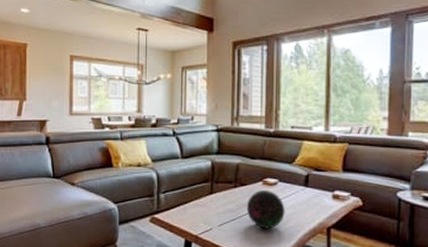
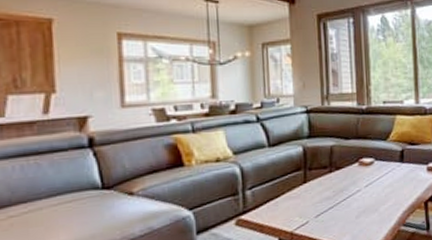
decorative orb: present [246,190,285,229] -> none [343,171,383,213]

